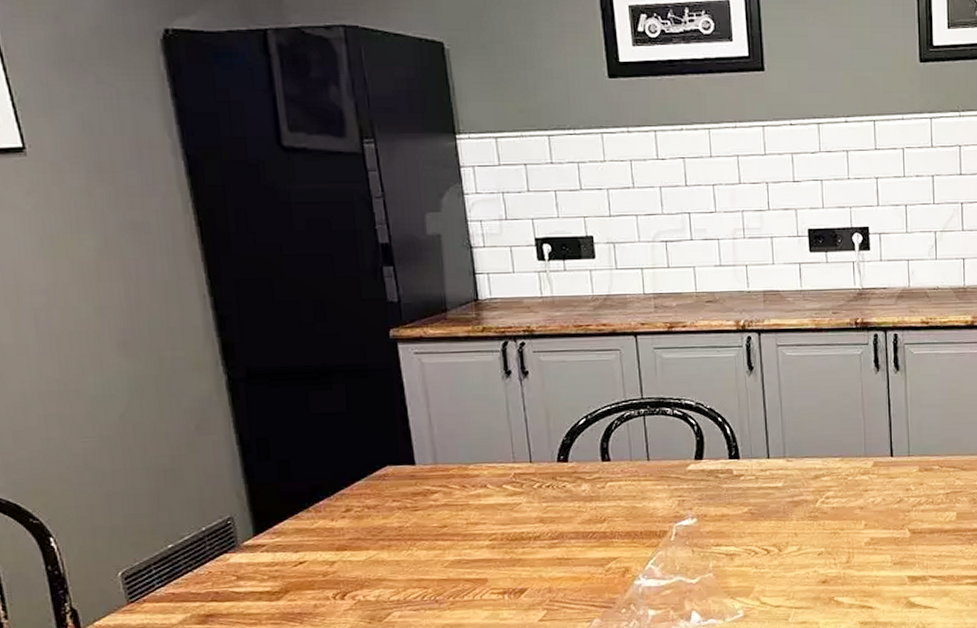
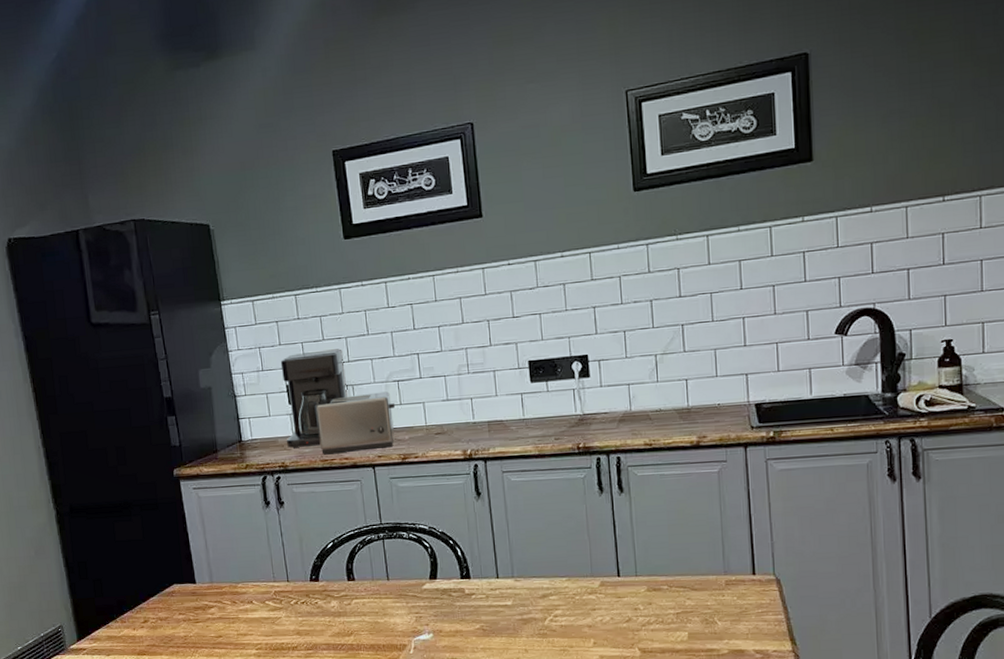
coffee maker: none [528,201,607,310] -> present [280,349,347,448]
toaster: none [569,252,663,320] -> present [315,391,396,455]

